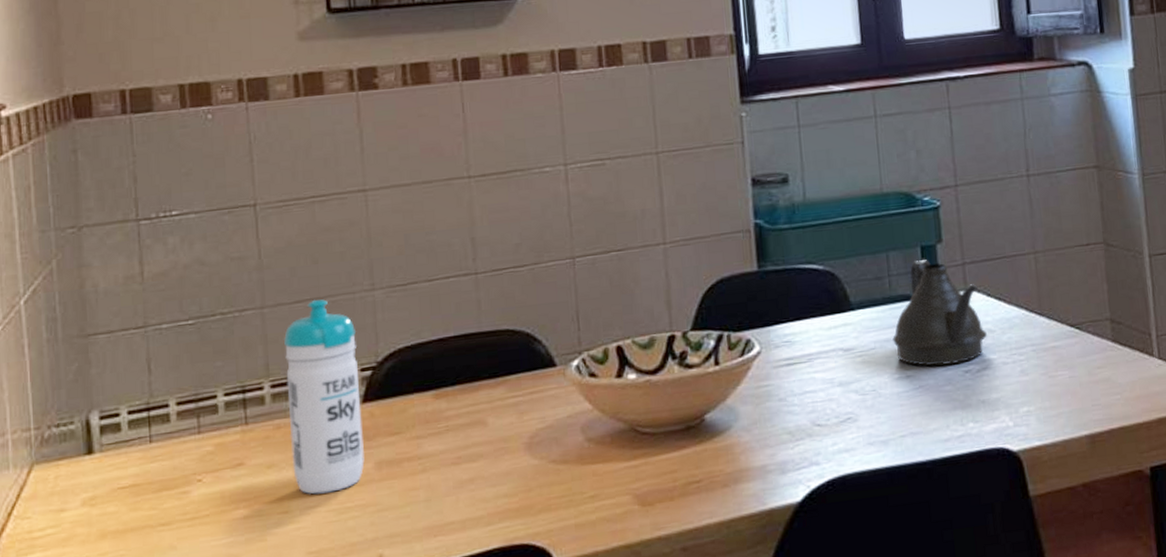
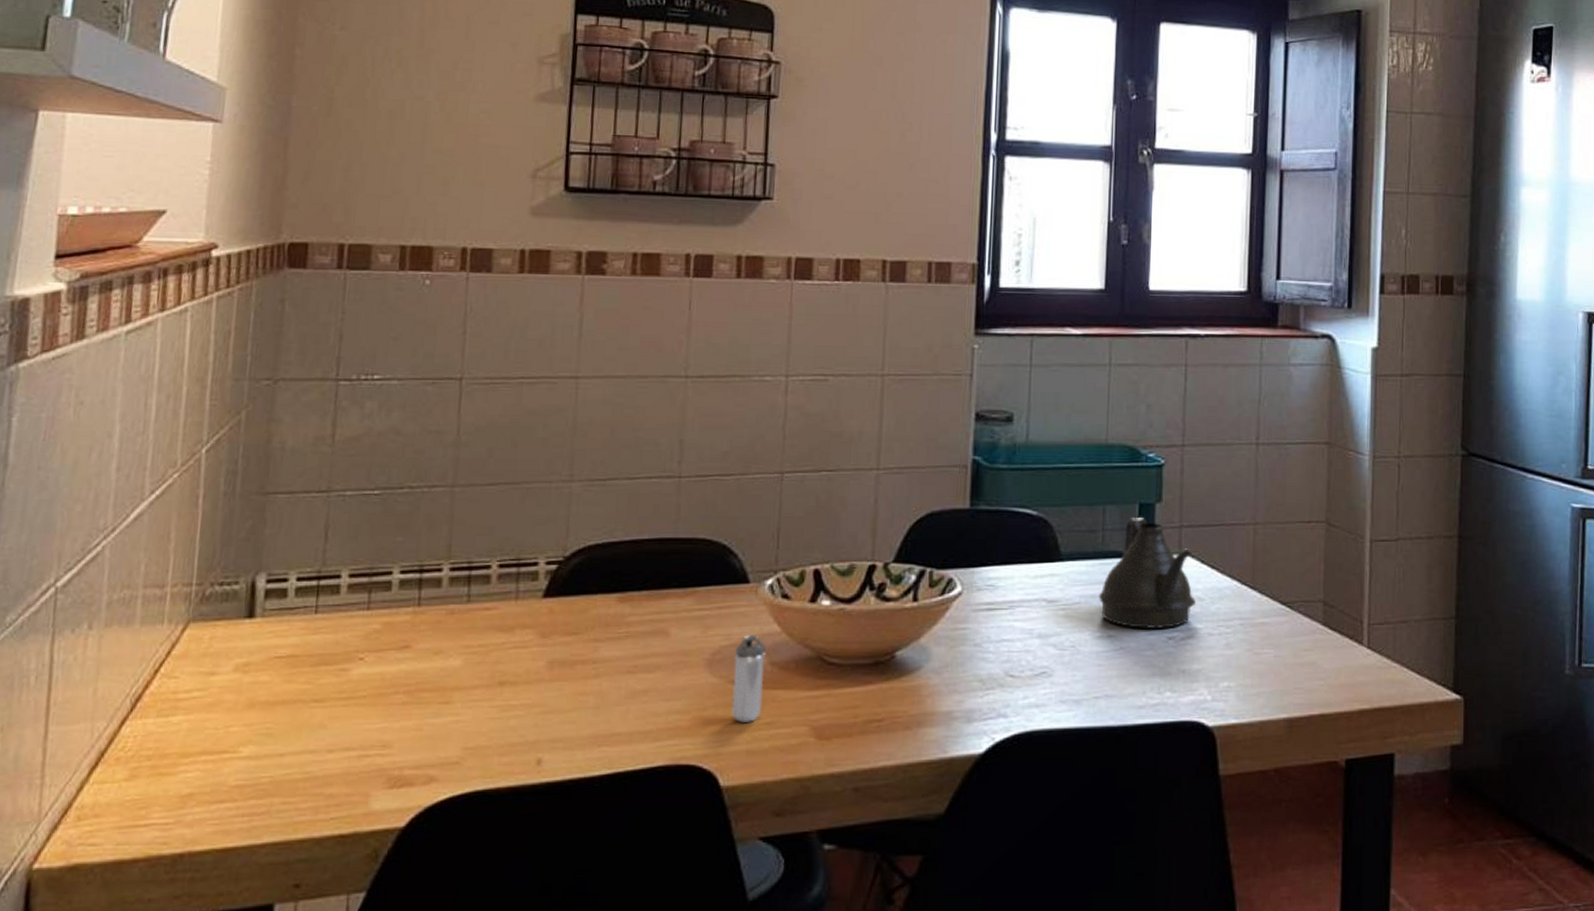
water bottle: present [284,299,365,495] -> none [460,484,547,688]
shaker: none [551,415,585,499] -> present [731,635,766,724]

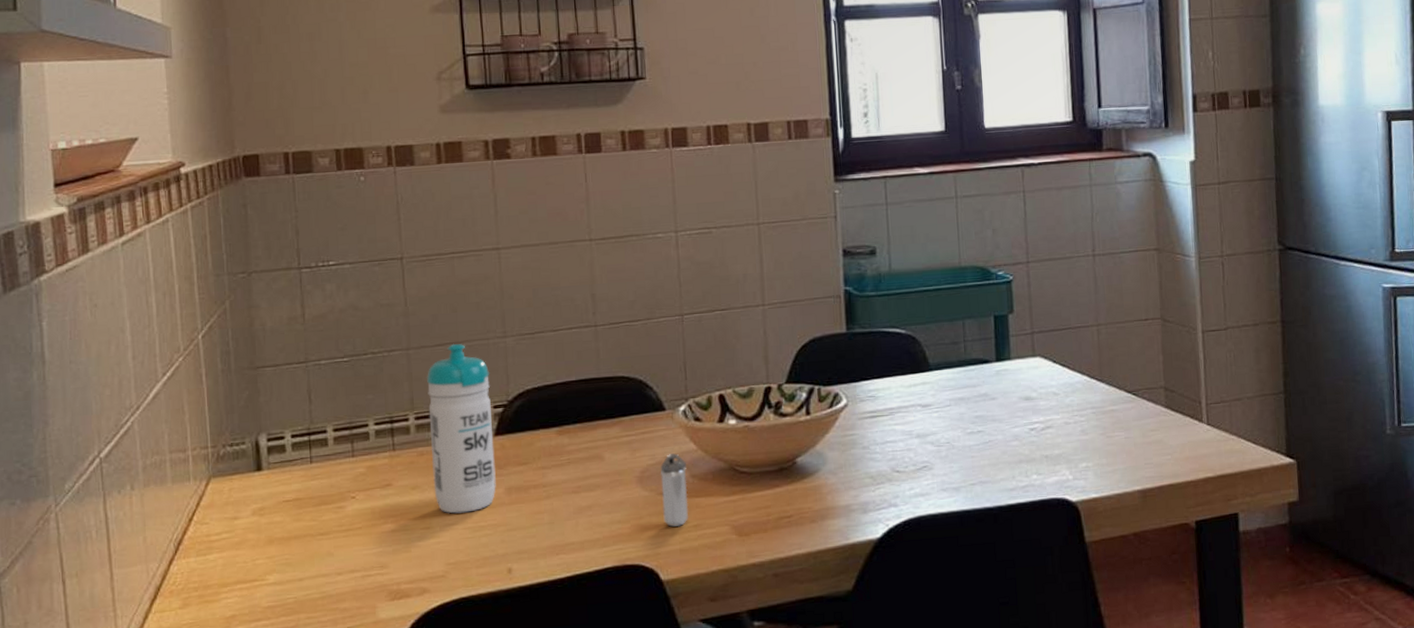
water bottle: none [460,484,547,688] -> present [427,343,496,514]
teapot: present [1099,518,1196,630] -> none [966,328,1052,424]

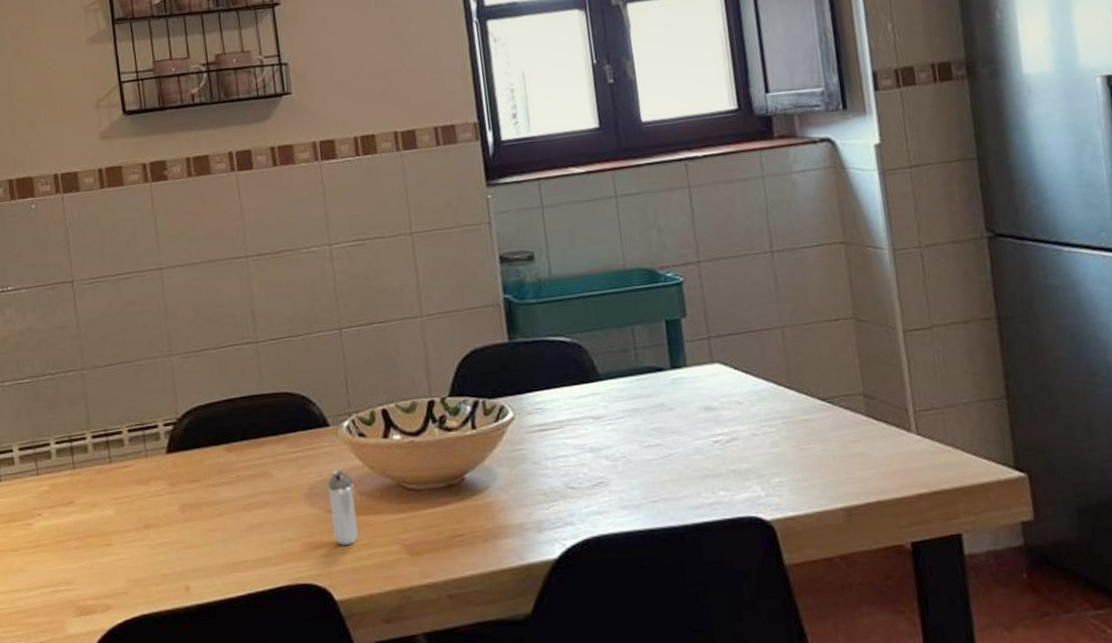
water bottle: present [427,343,496,514] -> none [101,363,171,531]

